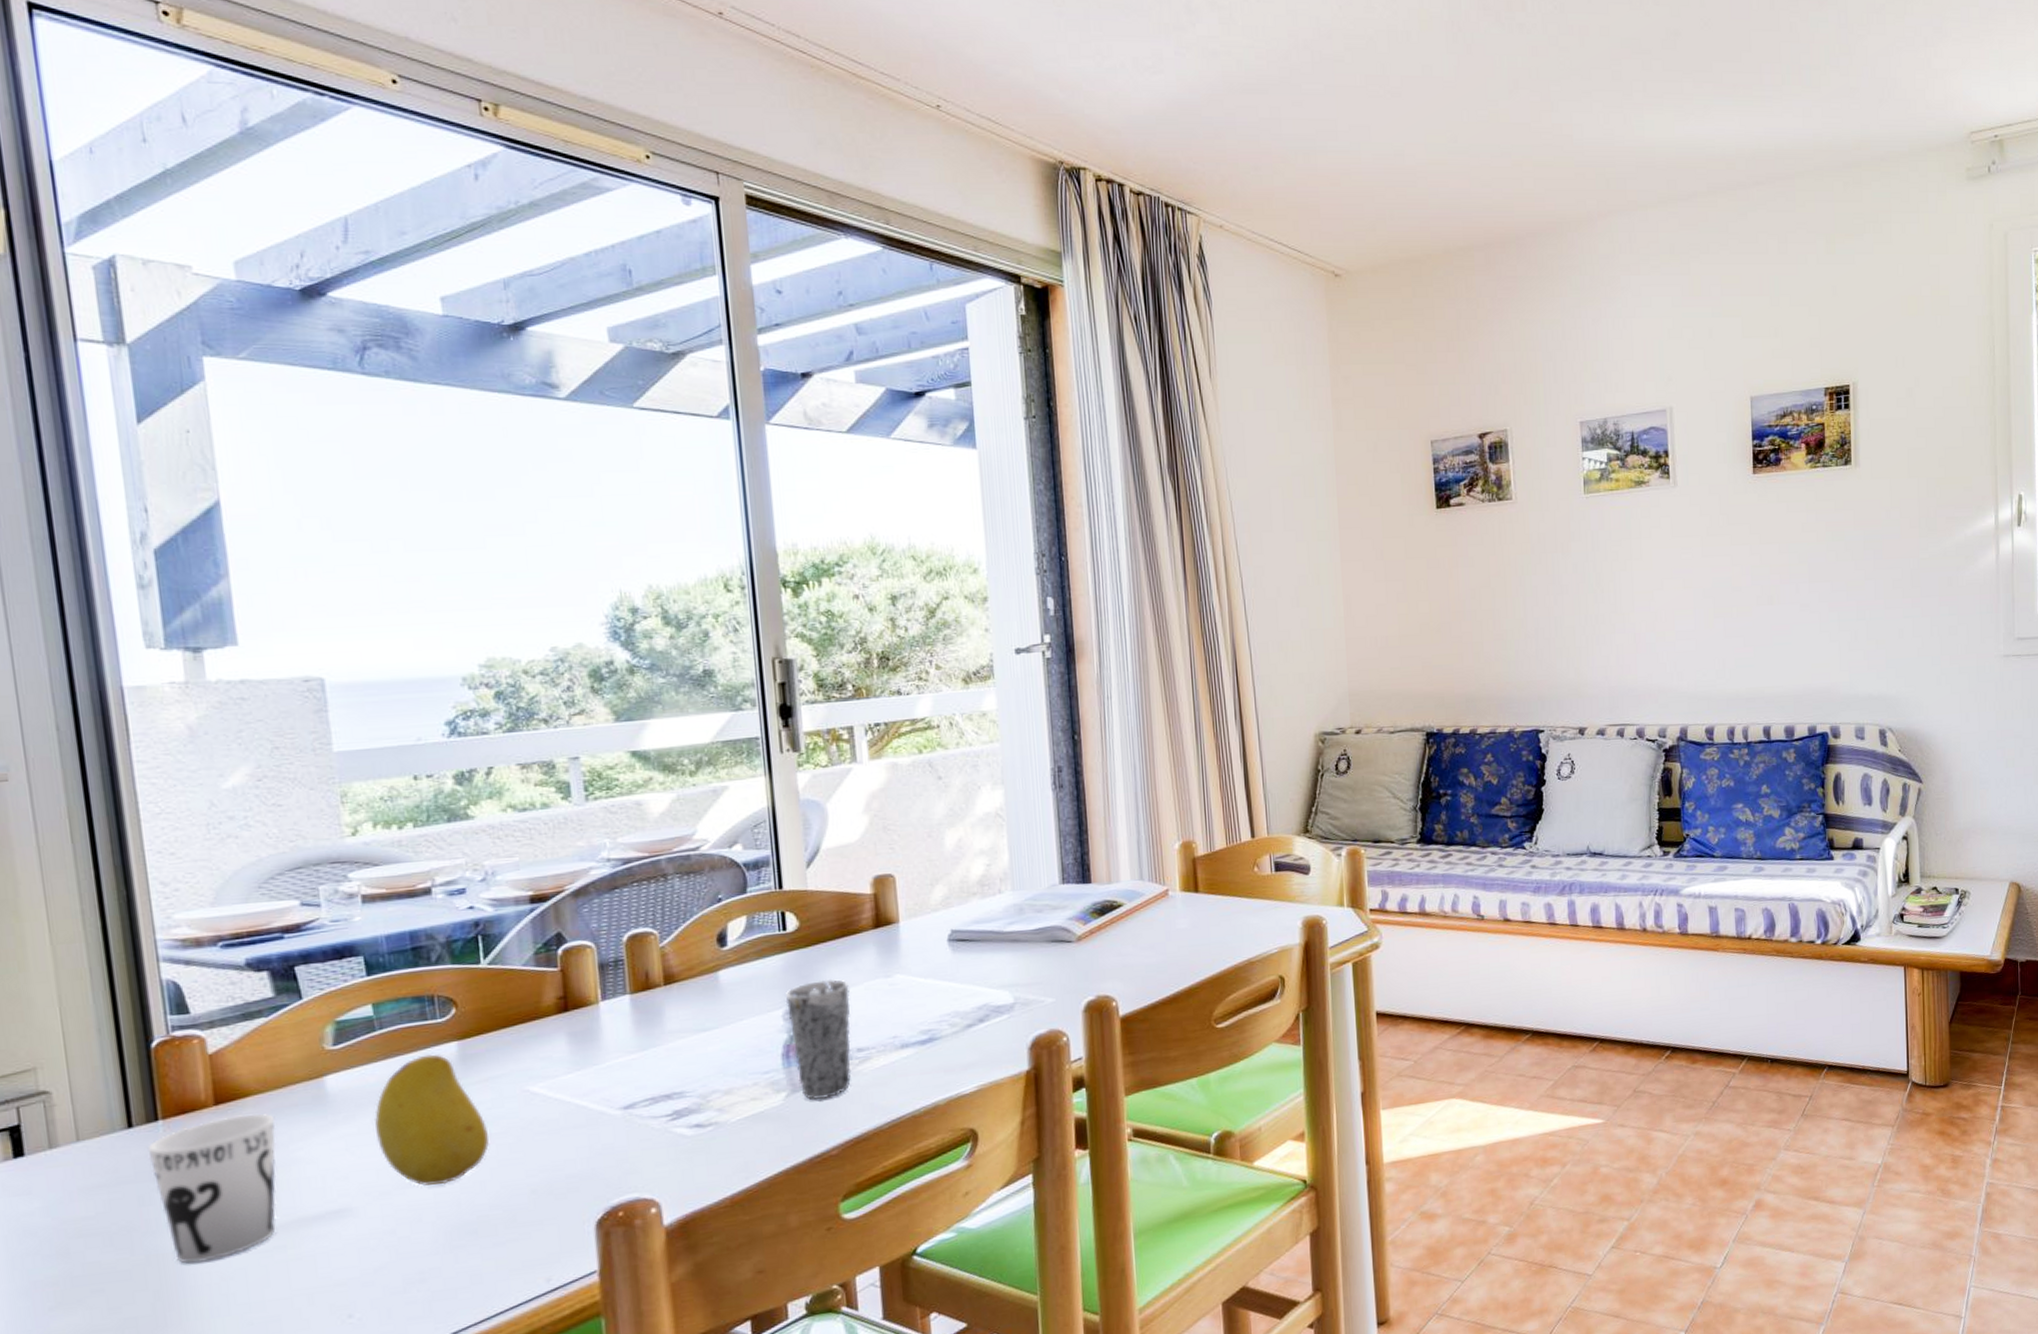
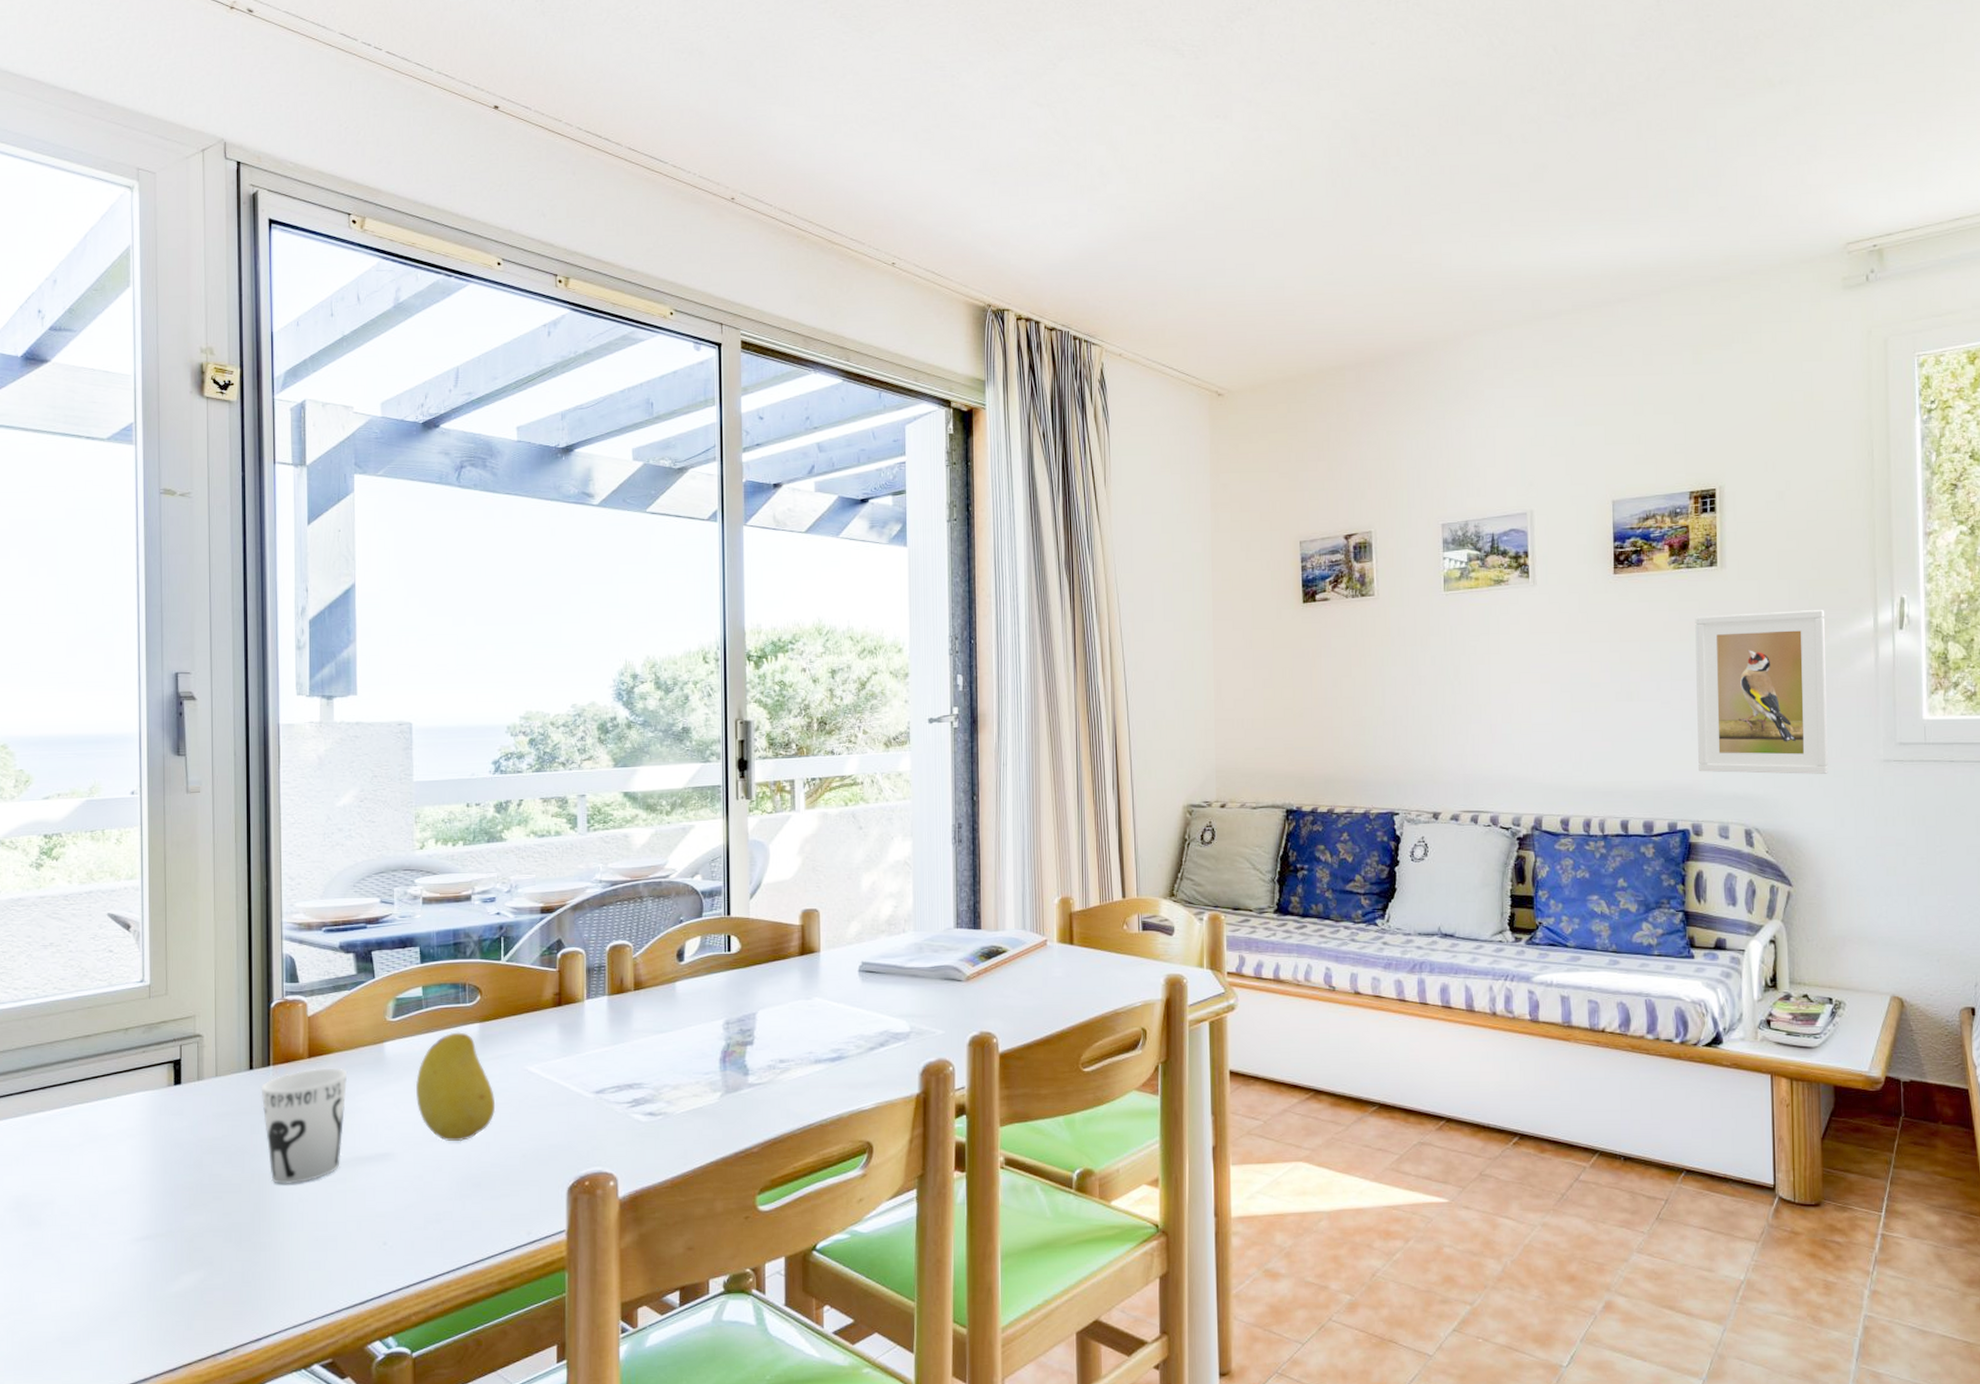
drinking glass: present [785,978,852,1101] -> none [726,996,777,1102]
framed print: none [1831,508,1954,675] -> present [1695,610,1828,774]

